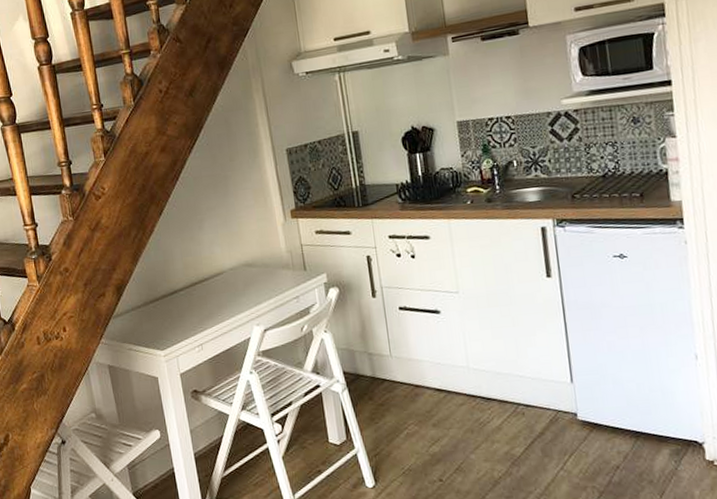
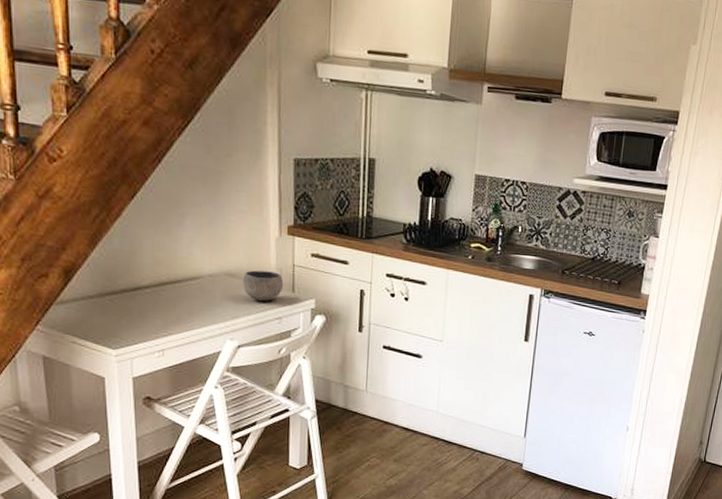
bowl: none [259,254,296,284] -> present [243,270,284,301]

